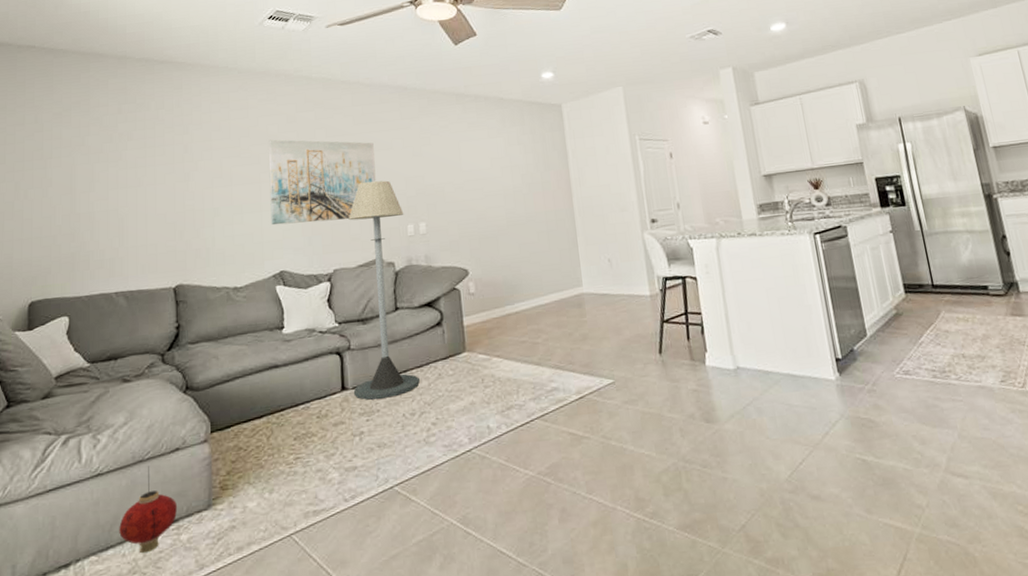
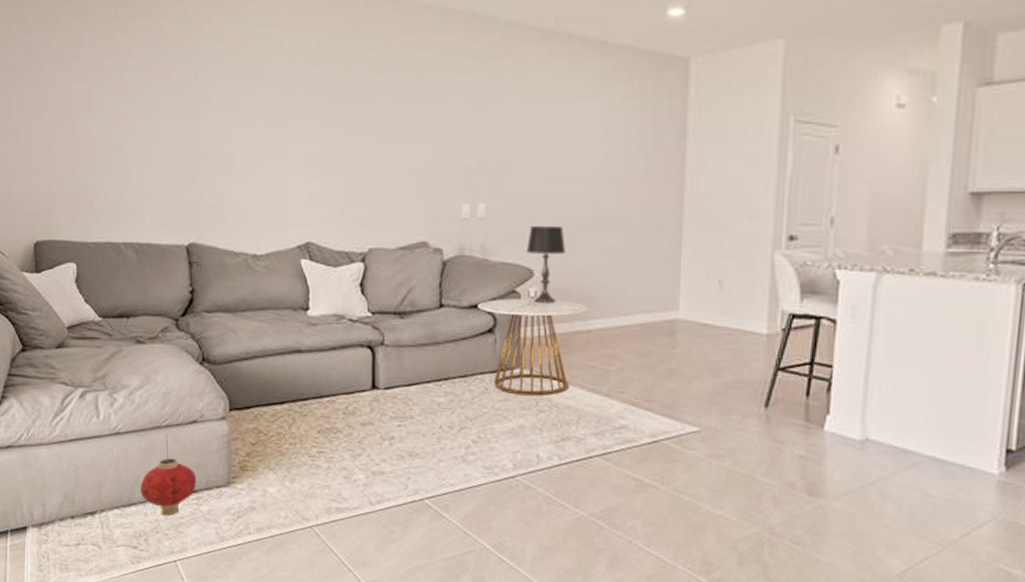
wall art: present [269,139,376,225] -> none [295,72,427,189]
floor lamp: present [348,180,420,400] -> none [385,142,462,405]
side table: none [426,283,515,376] -> present [477,287,589,396]
table lamp: none [461,233,492,297] -> present [527,225,567,305]

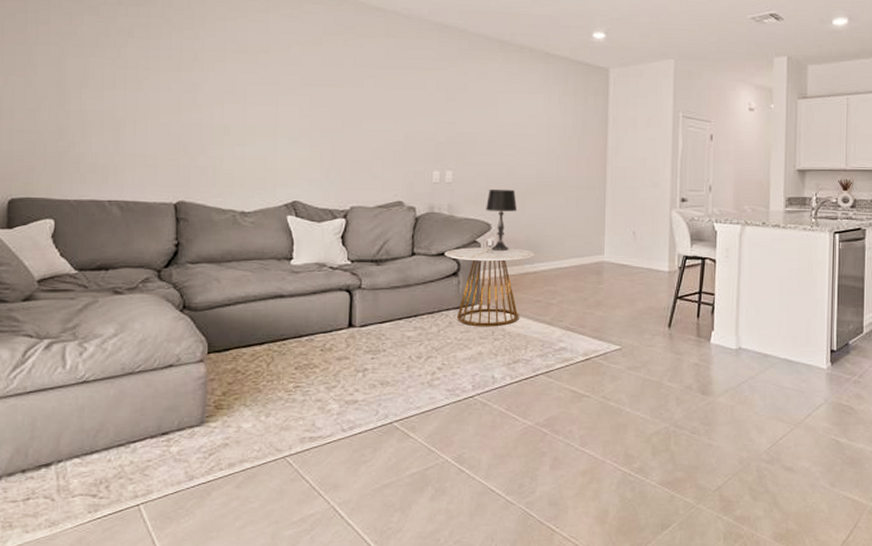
lantern: present [140,433,197,517] -> none [105,378,169,461]

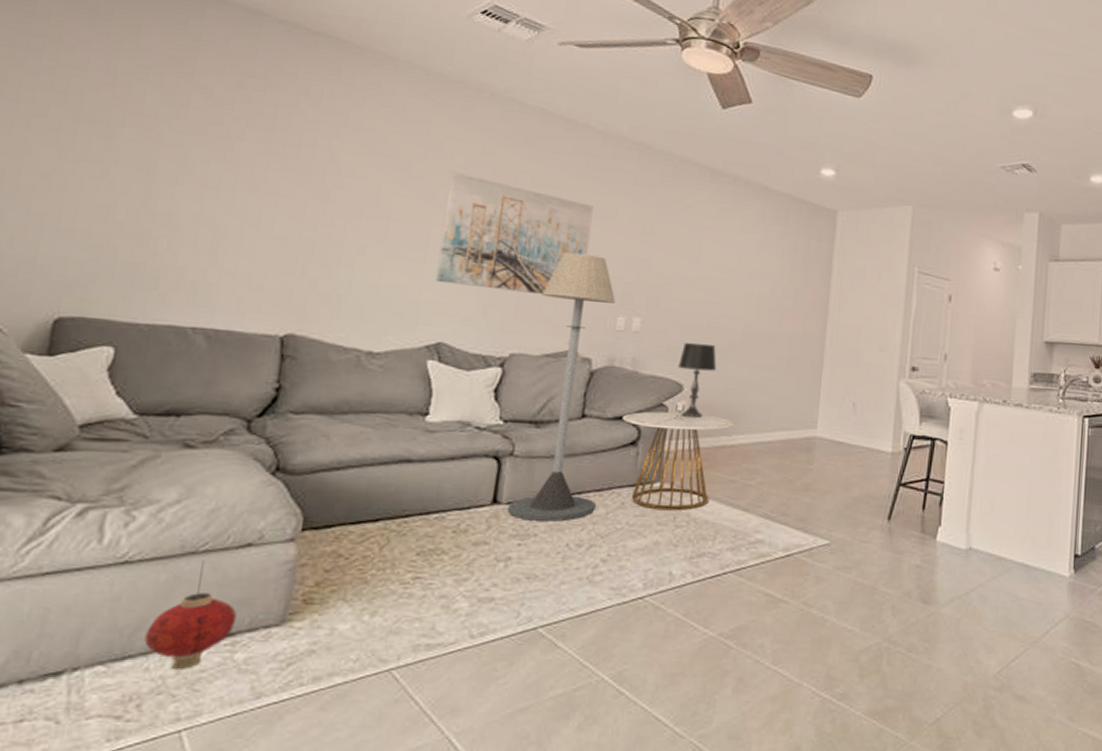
lantern: none [105,378,169,461] -> present [144,560,238,671]
wall art: none [287,60,406,158] -> present [435,171,594,295]
floor lamp: none [360,121,431,339] -> present [506,252,616,522]

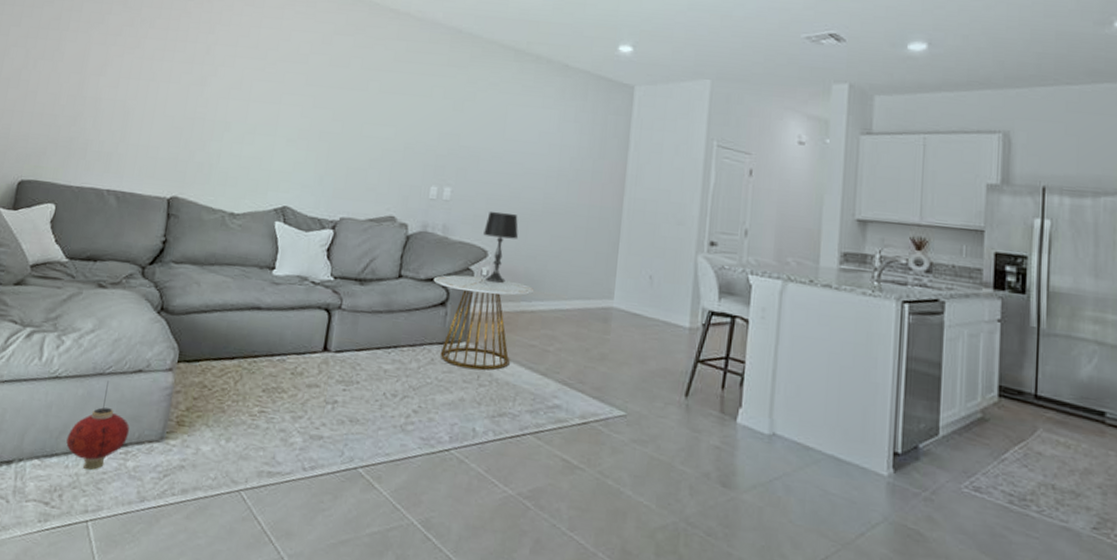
wall art: present [435,171,594,295] -> none [283,58,412,166]
floor lamp: present [506,252,616,522] -> none [334,128,430,372]

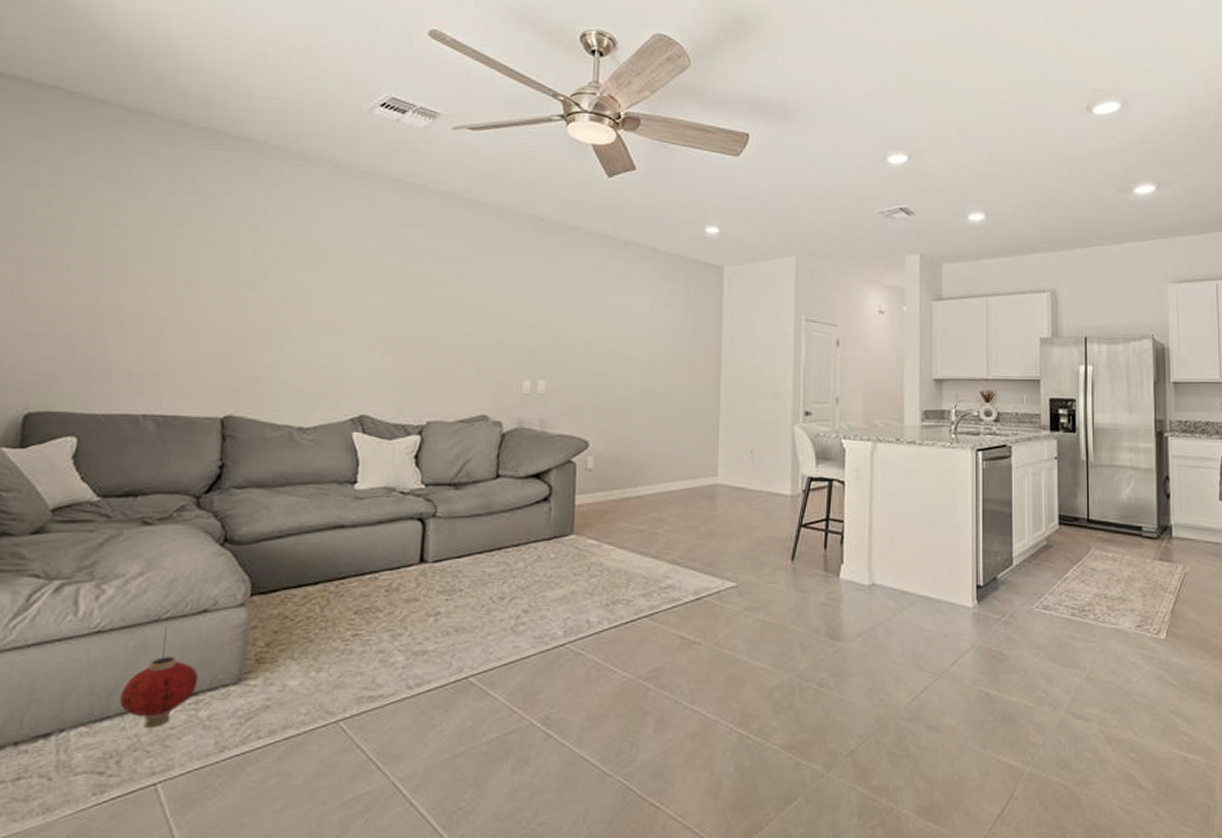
side table: present [433,266,535,371] -> none [533,457,639,562]
table lamp: present [484,211,519,284] -> none [583,400,619,473]

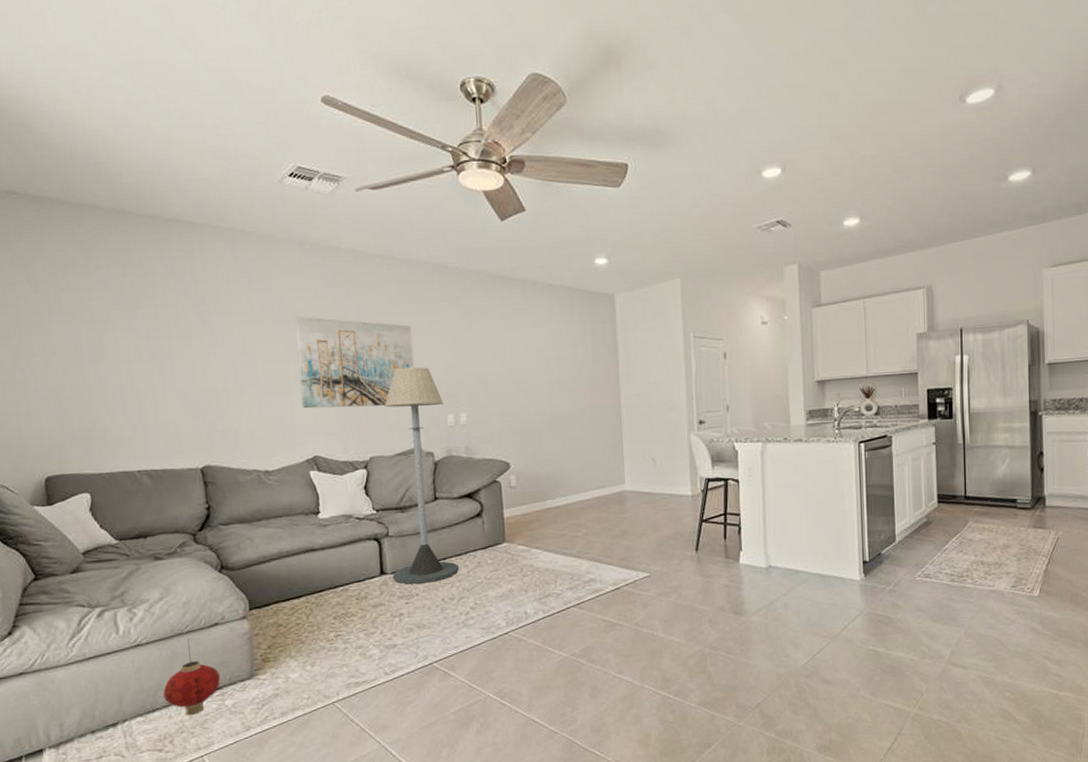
wall art: none [355,255,494,365] -> present [295,316,414,409]
floor lamp: none [433,324,521,577] -> present [385,367,459,585]

